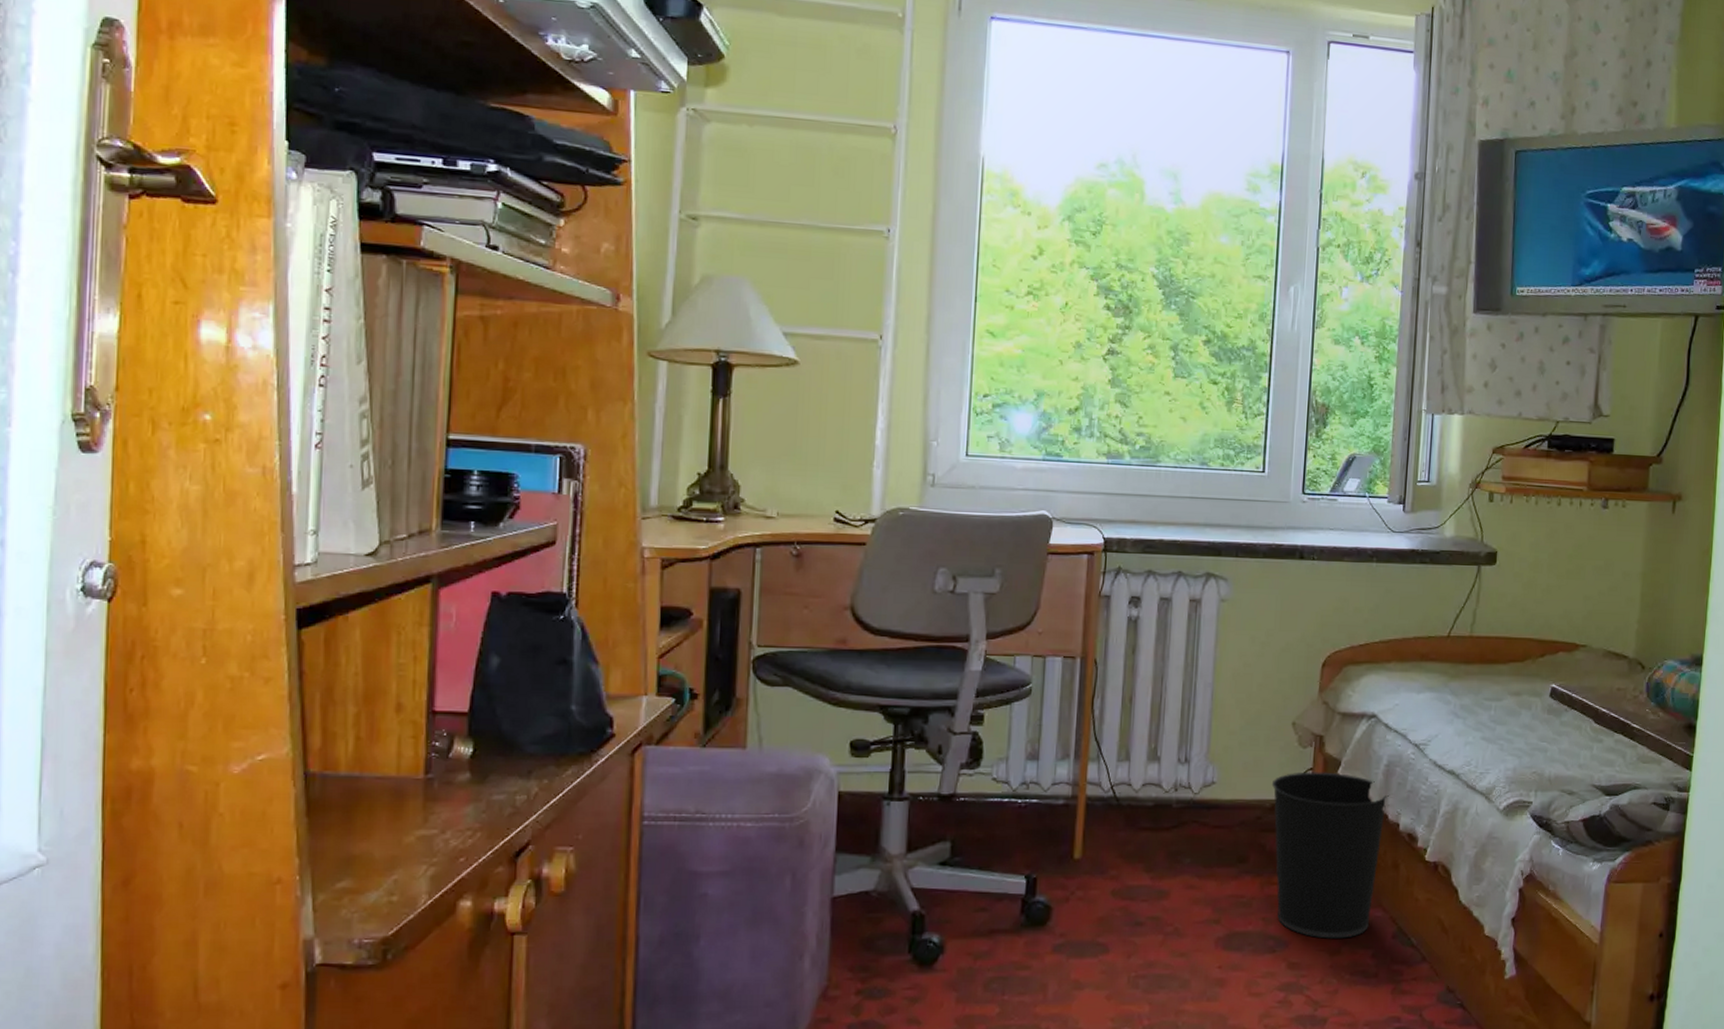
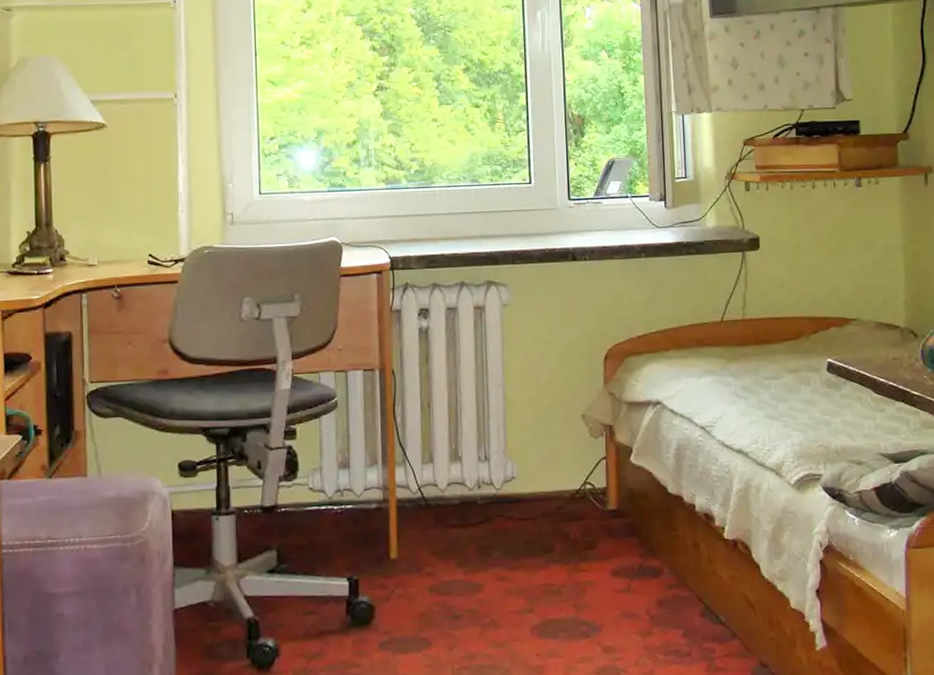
wastebasket: present [1271,772,1390,939] -> none [568,459,683,621]

